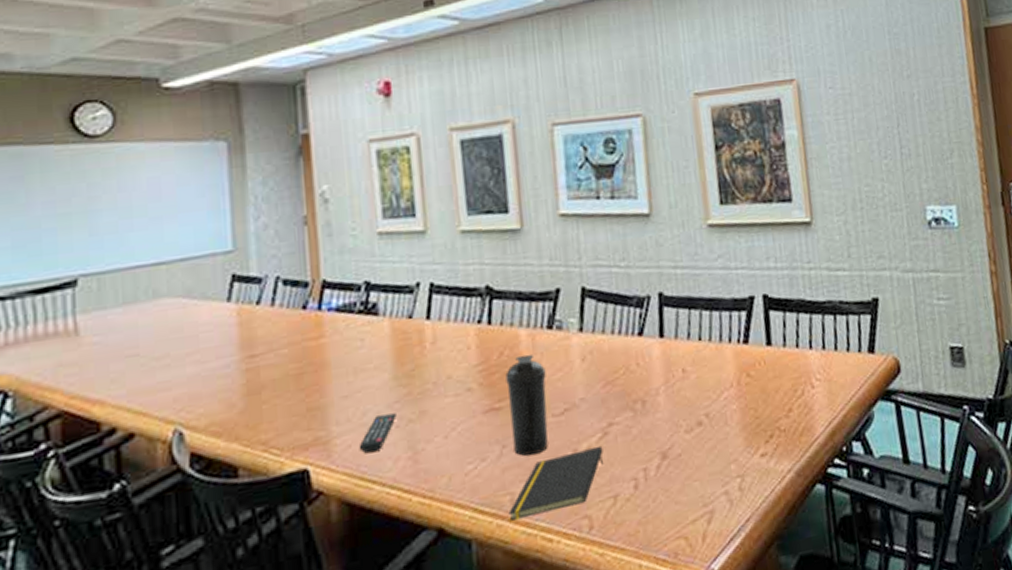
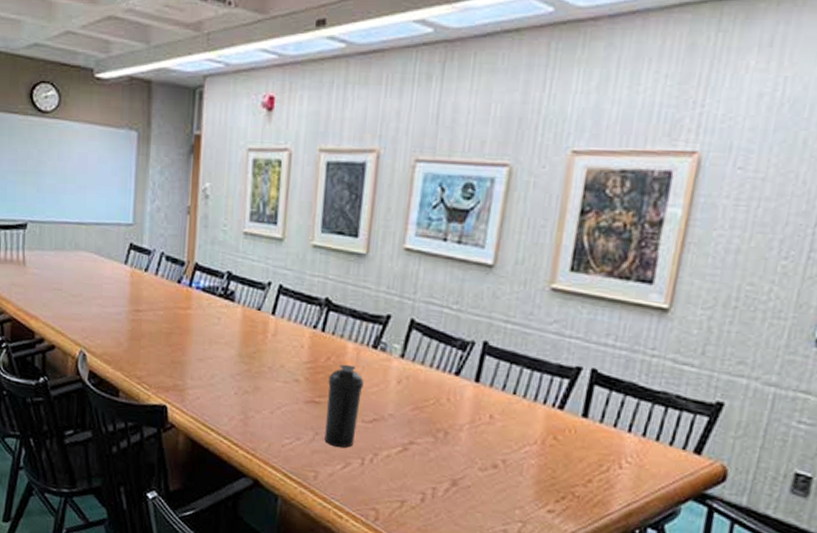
remote control: present [359,413,397,454] -> none [205,381,236,408]
notepad: present [508,445,603,521] -> none [311,454,401,498]

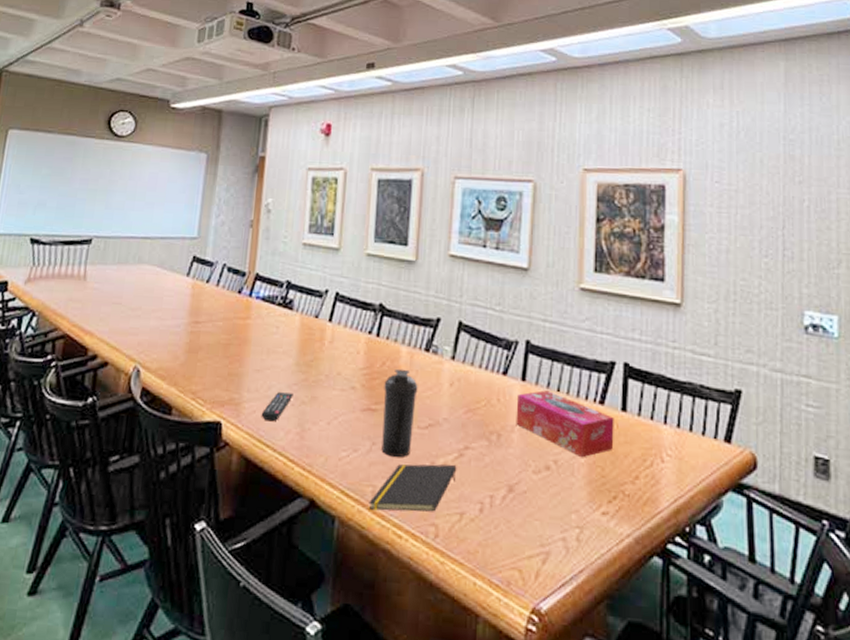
remote control: none [205,381,236,408] -> present [261,392,293,422]
notepad: none [311,454,401,498] -> present [369,464,457,512]
tissue box: none [465,392,573,459] -> present [516,390,614,458]

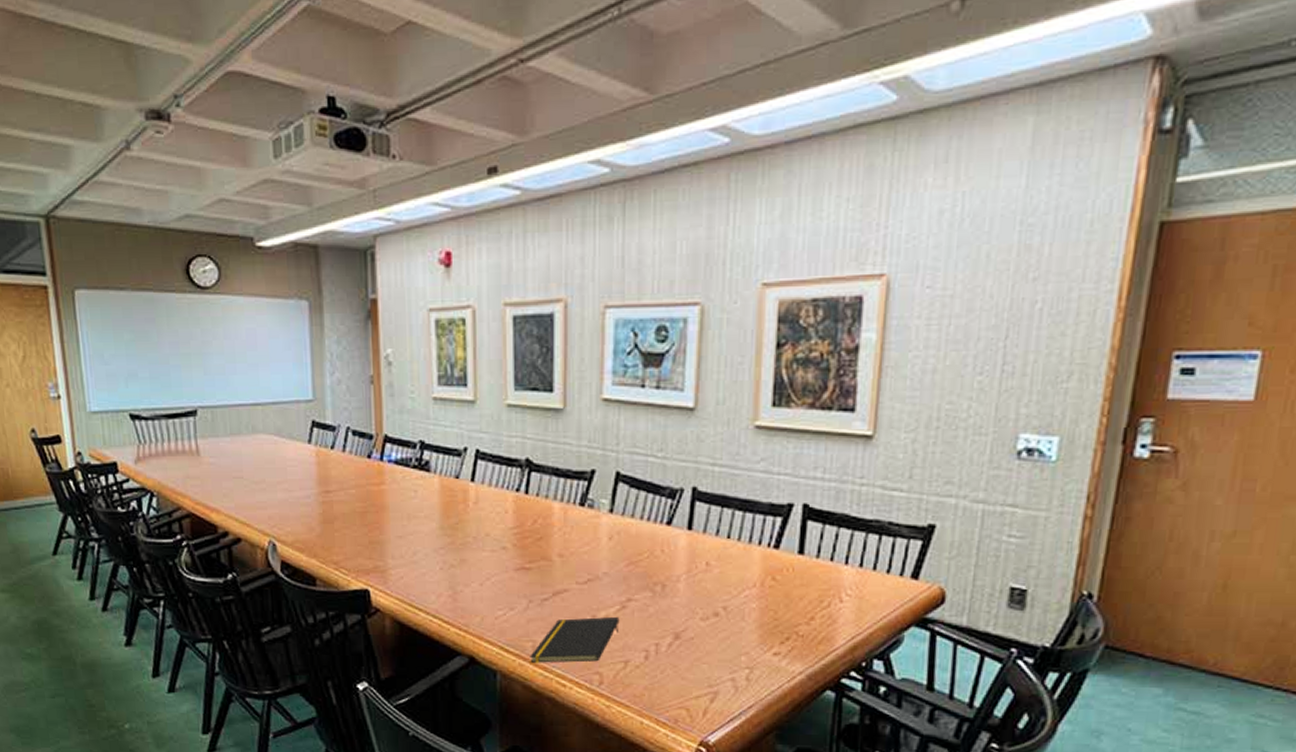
remote control: present [261,392,293,422] -> none [409,557,441,586]
water bottle: present [382,368,418,457] -> none [537,525,574,612]
tissue box: present [516,390,614,458] -> none [682,538,790,603]

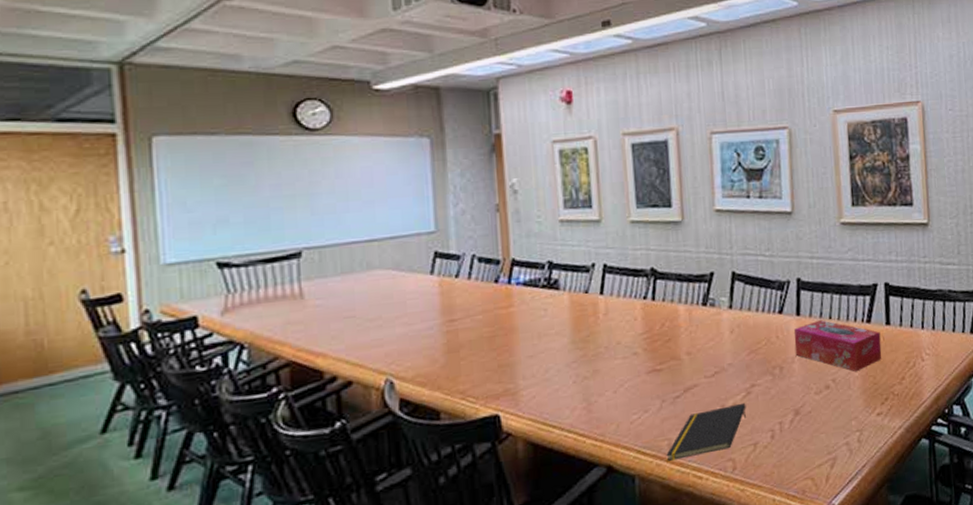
tissue box: none [682,538,790,603] -> present [794,320,882,372]

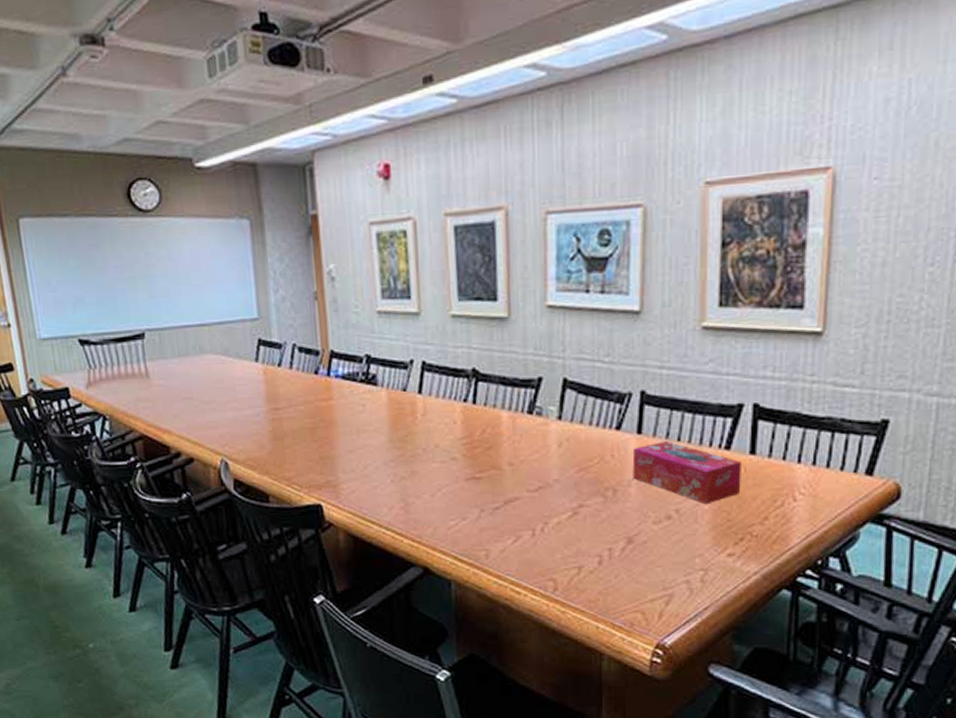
notepad: present [666,402,746,461] -> none [483,523,572,572]

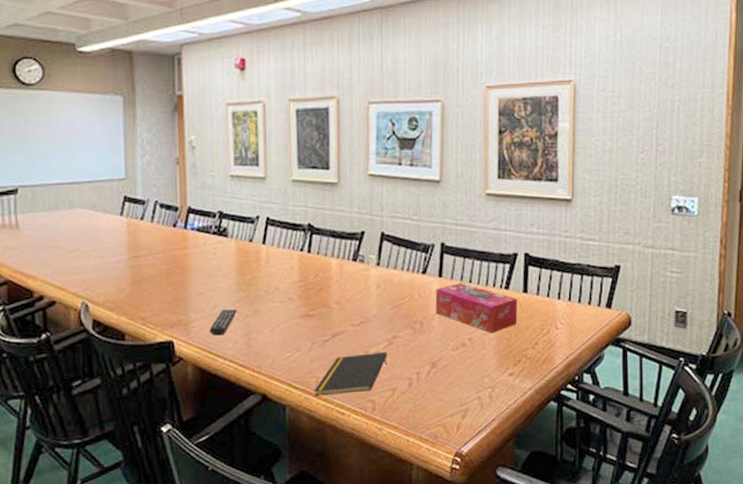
remote control: none [361,470,392,499] -> present [209,309,237,336]
notepad: none [483,523,572,572] -> present [314,351,388,396]

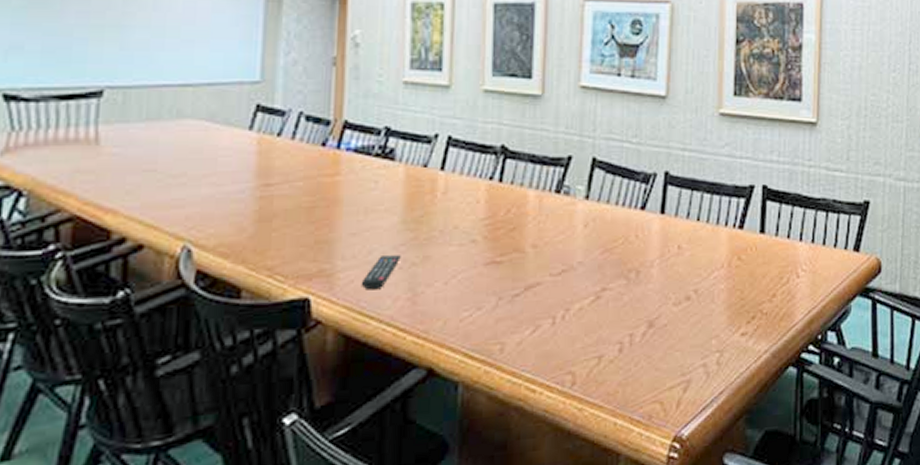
notepad: present [314,351,388,396] -> none [497,308,594,369]
tissue box: present [435,283,518,334] -> none [655,221,753,284]

